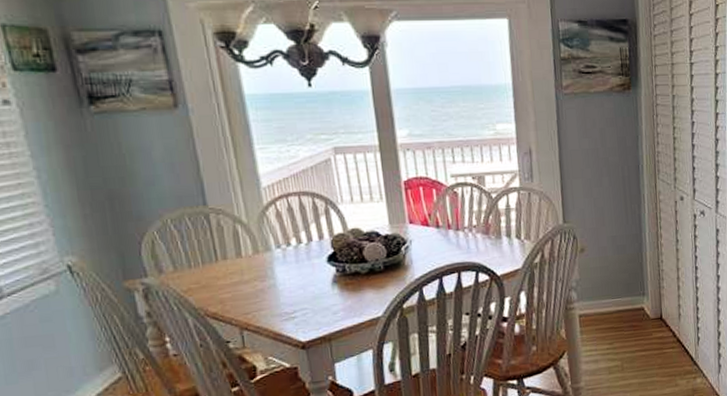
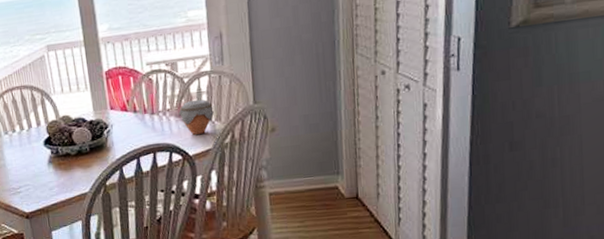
jar: none [485,216,523,254] -> present [178,99,214,135]

